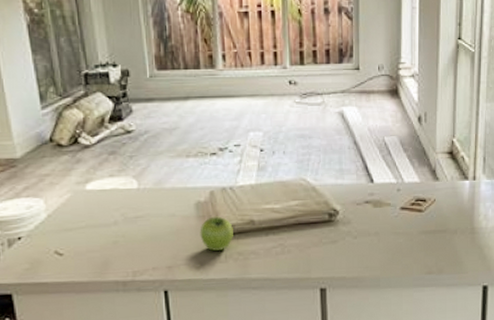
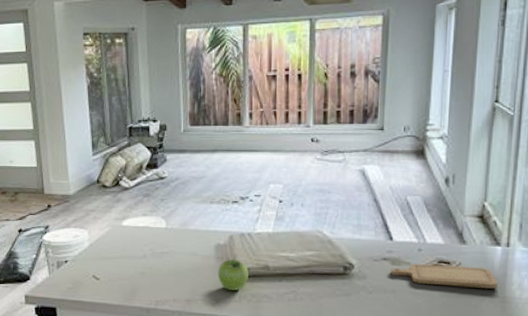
chopping board: none [373,202,467,224] -> present [390,263,498,290]

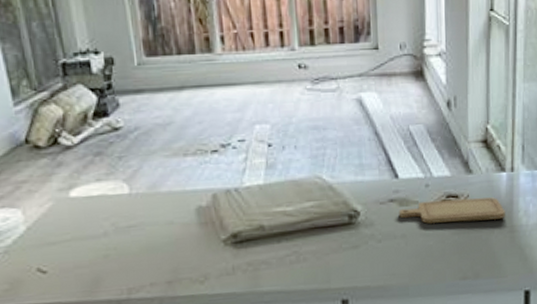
fruit: present [217,259,249,291] -> none [202,222,241,262]

